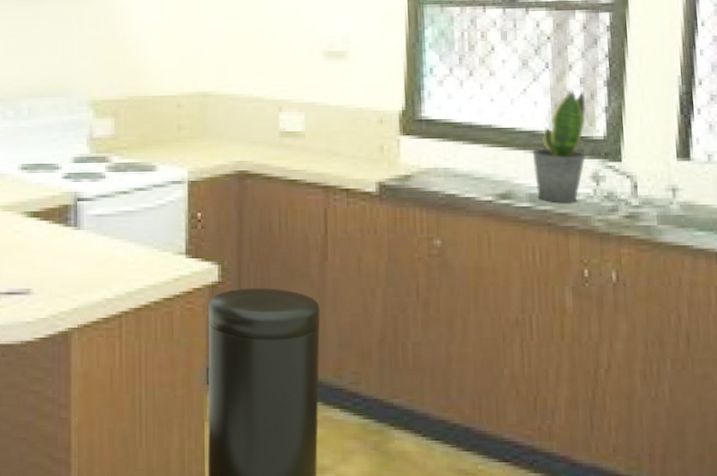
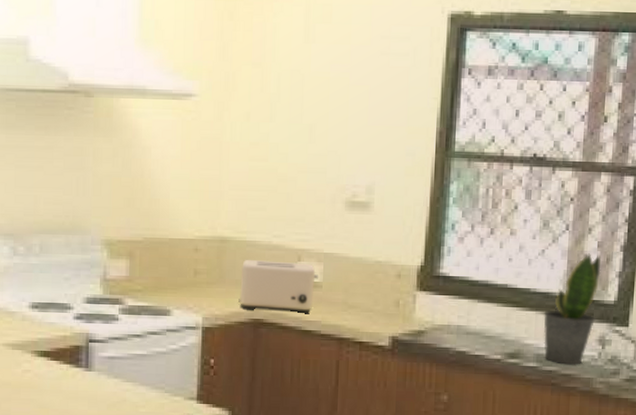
toaster: none [223,112,300,164] -> present [238,259,318,314]

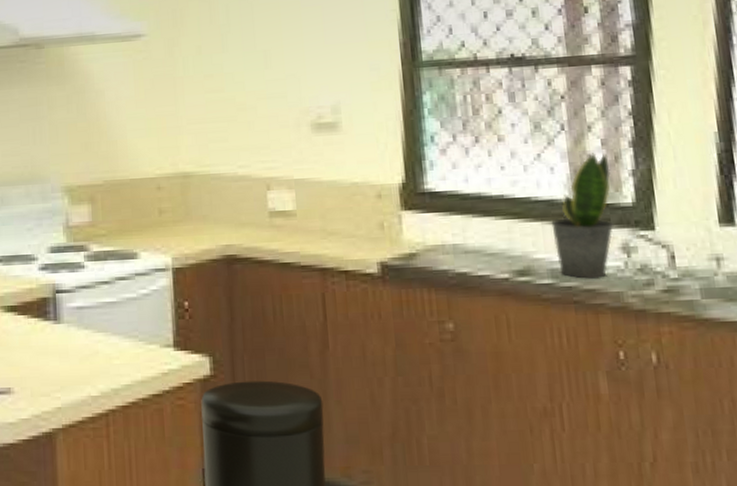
toaster: present [238,259,318,314] -> none [208,191,291,246]

